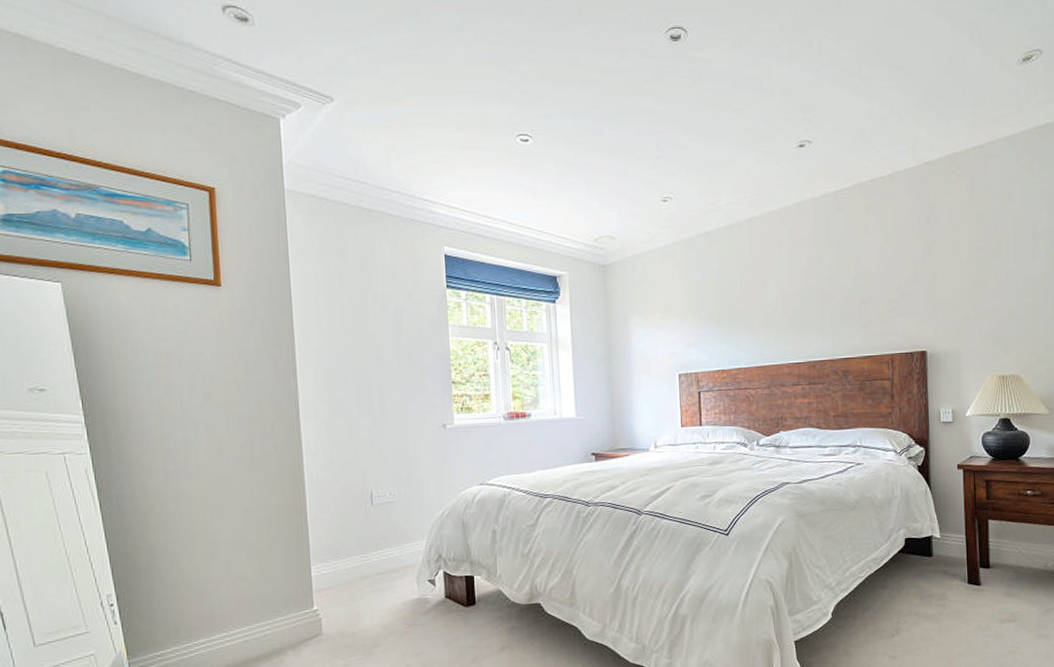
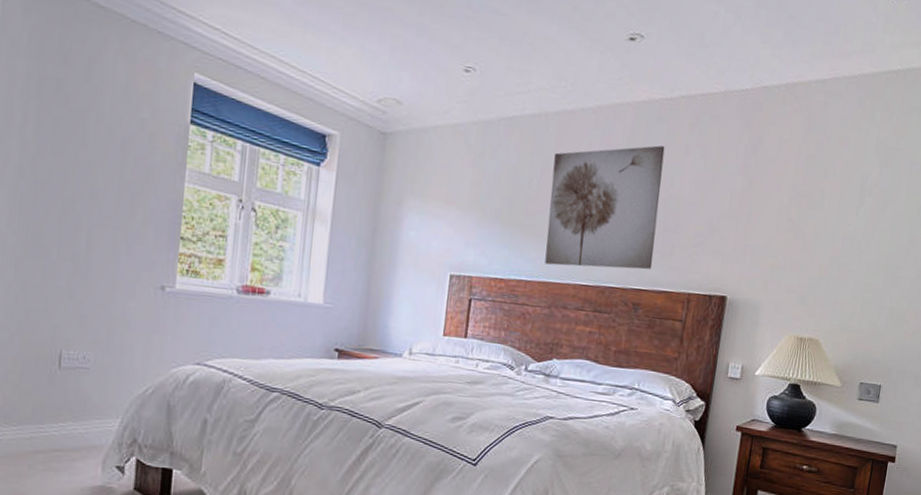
wall art: none [751,231,854,351] -> present [545,145,665,270]

